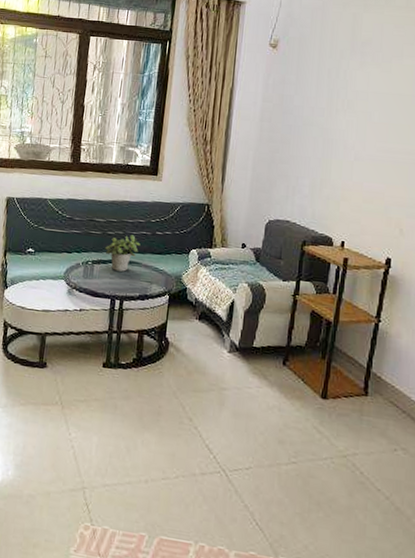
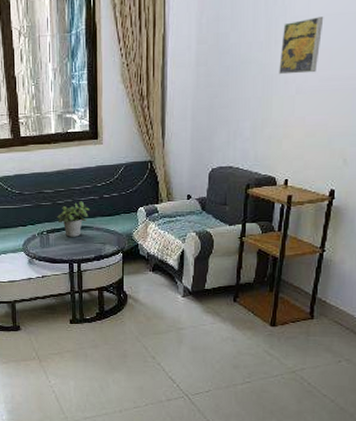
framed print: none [339,94,382,143] -> present [279,17,324,75]

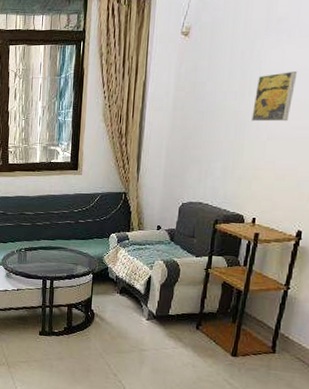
potted plant: present [56,201,90,237] -> none [34,224,66,256]

